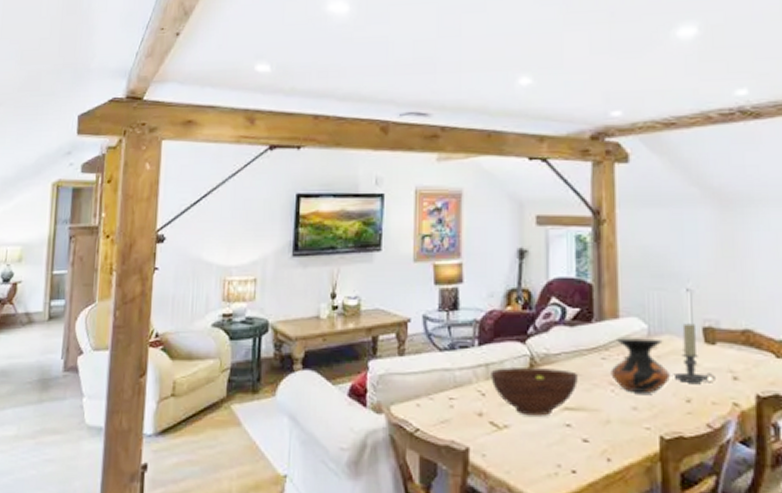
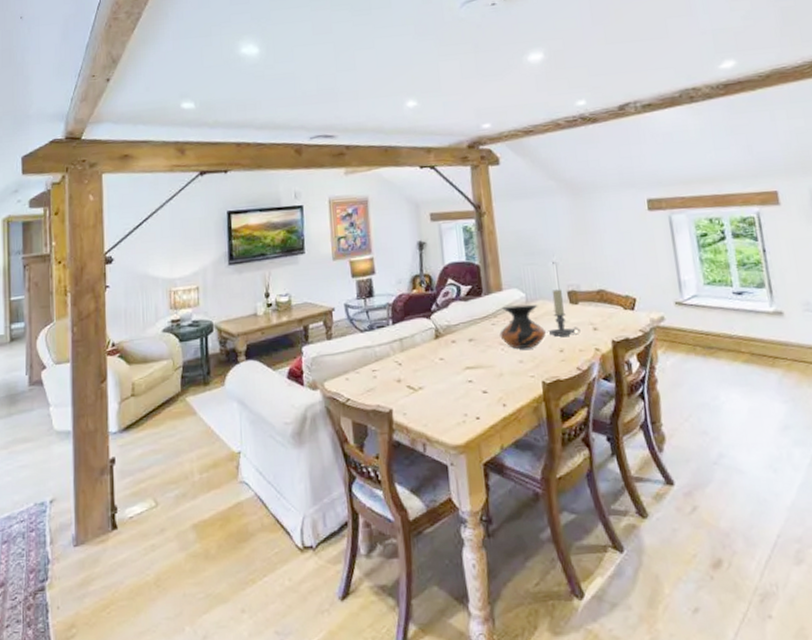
fruit bowl: present [491,367,578,416] -> none [404,336,475,377]

